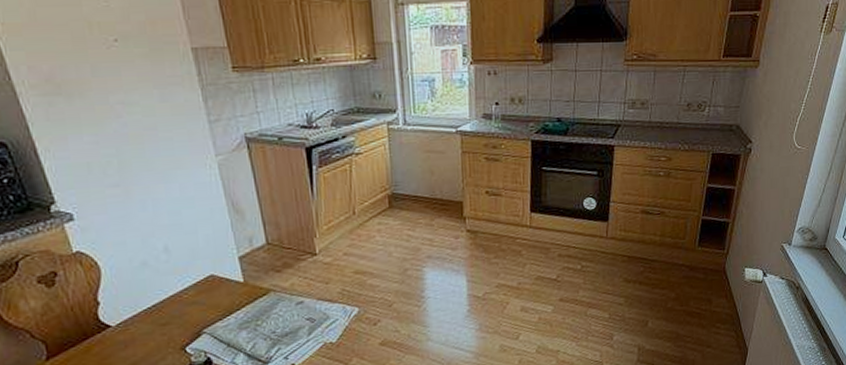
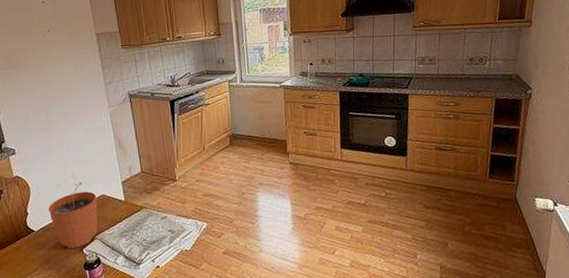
plant pot: none [131,257,207,347] -> present [49,181,98,248]

